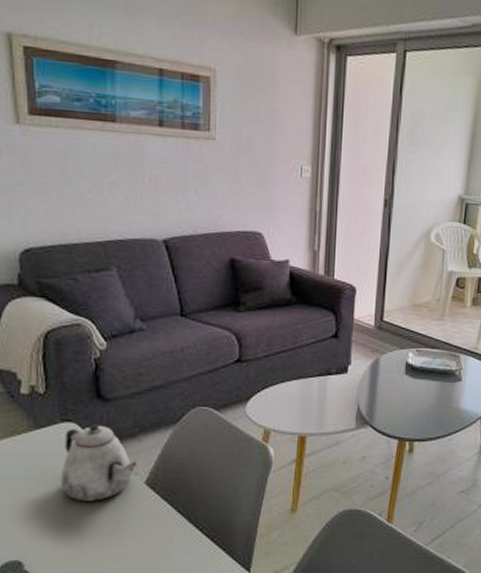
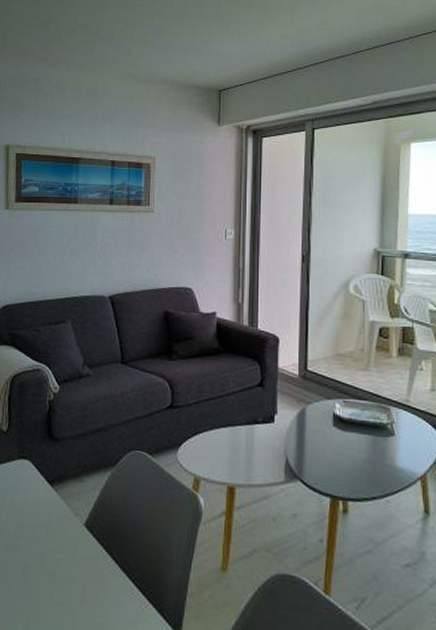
teapot: present [60,425,137,501] -> none [13,463,78,540]

